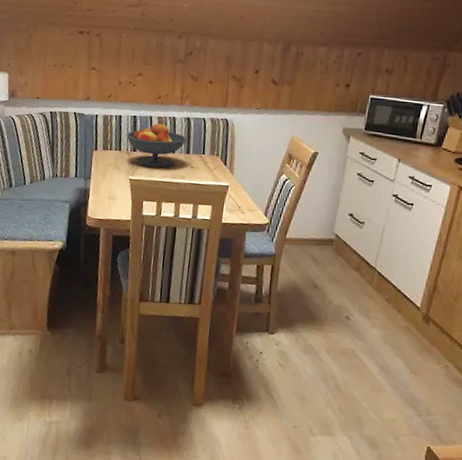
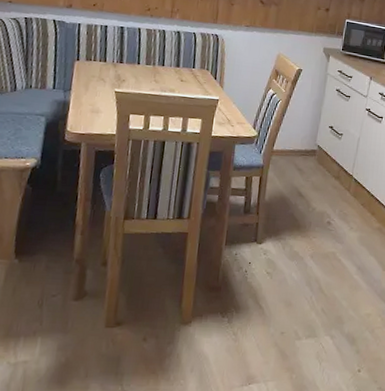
fruit bowl: present [126,123,186,168] -> none [112,35,176,81]

